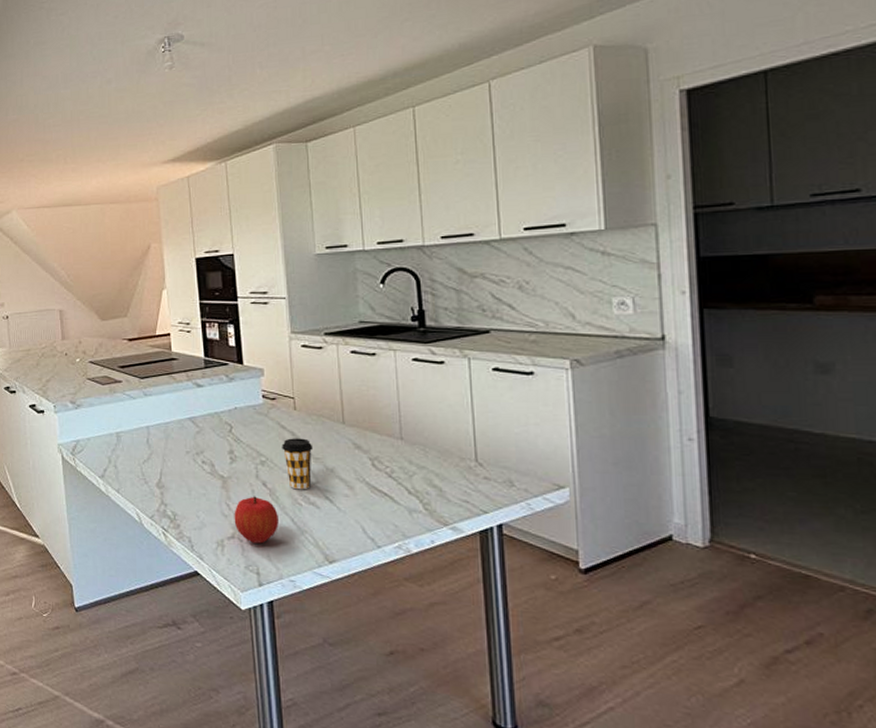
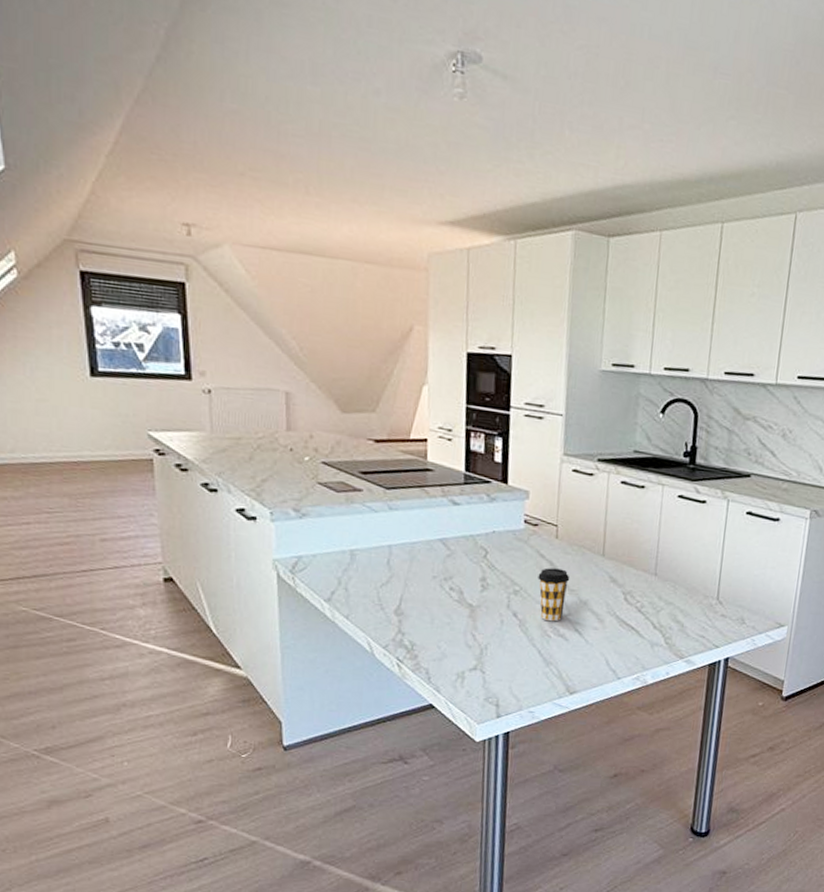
fruit: present [234,496,279,544] -> none [478,626,526,676]

